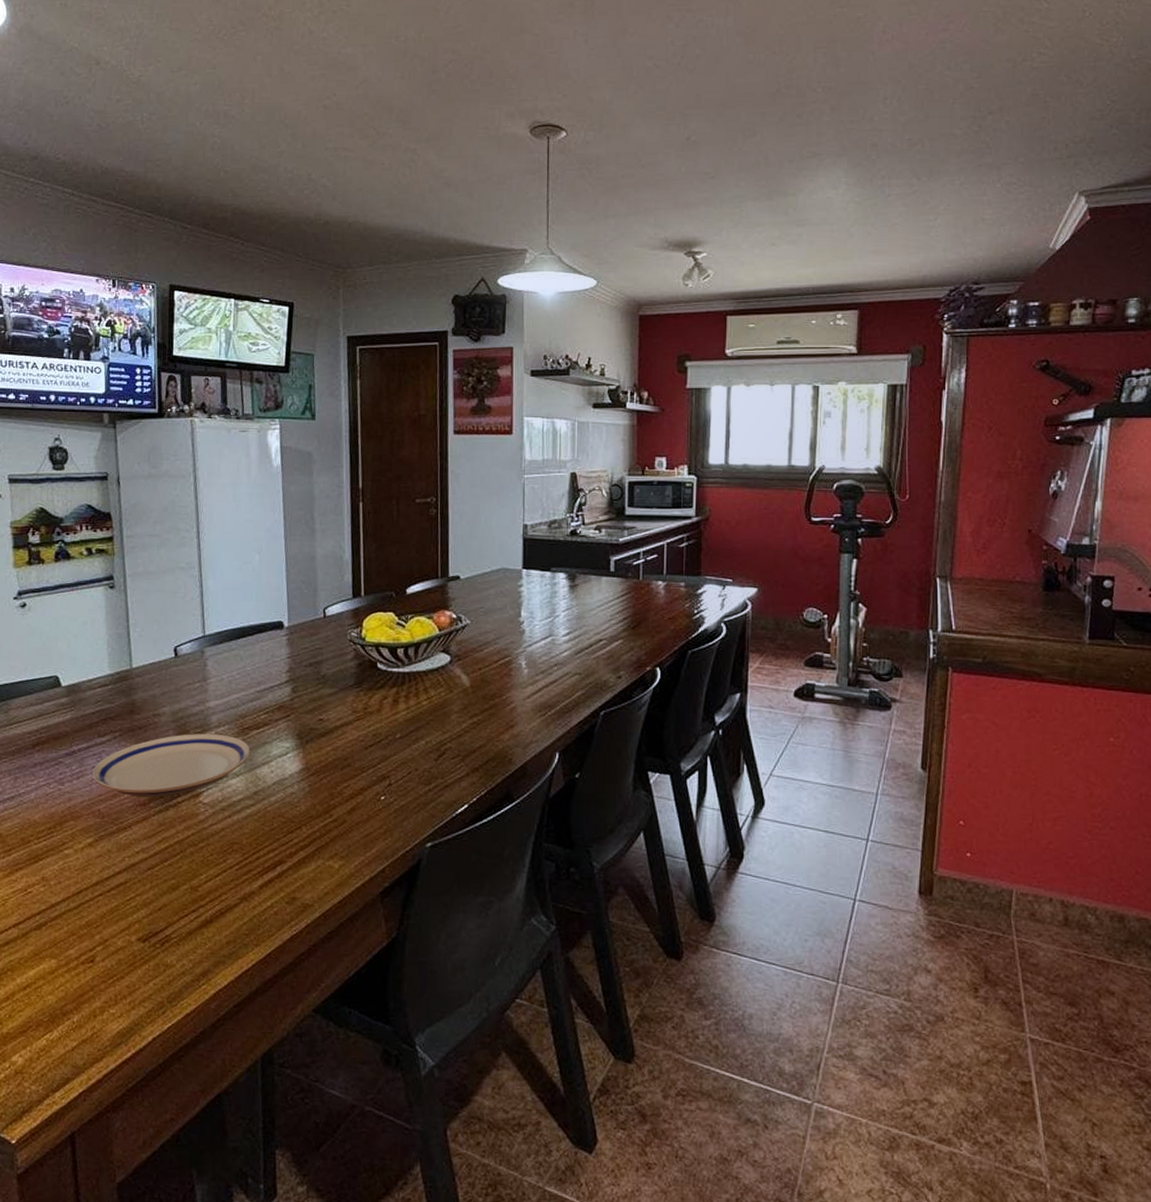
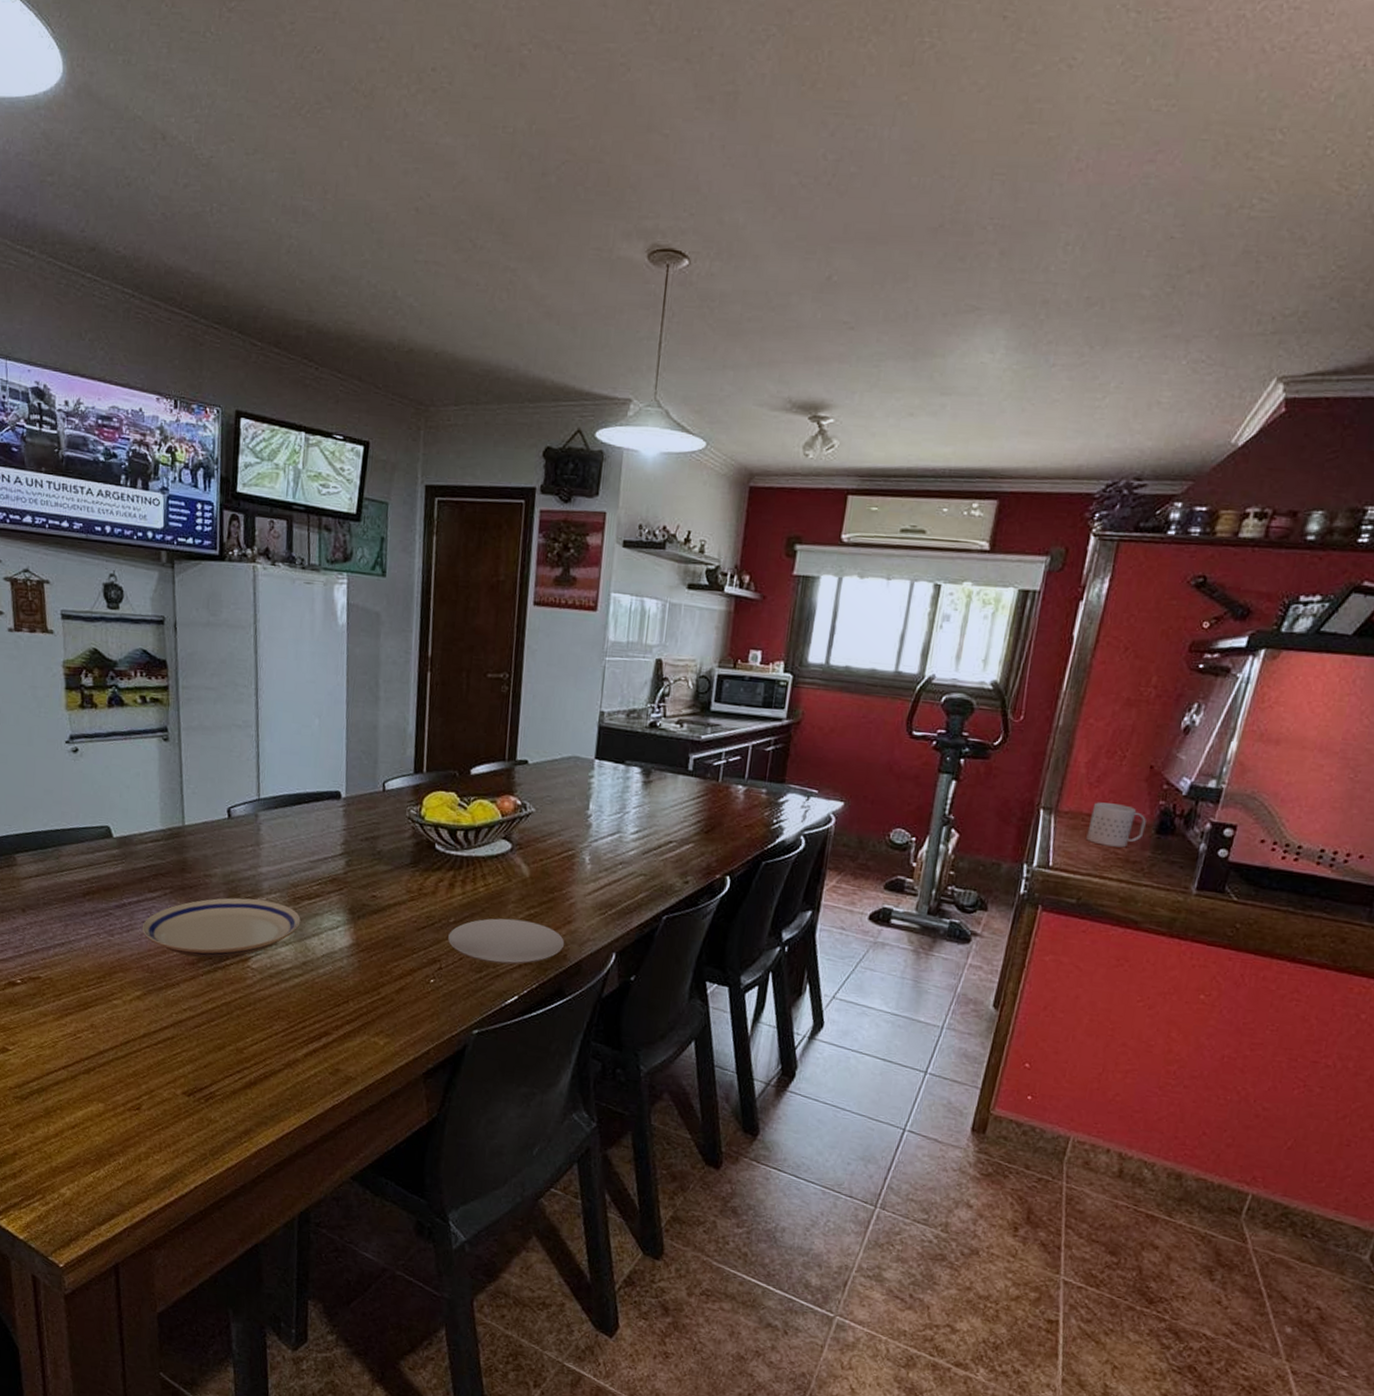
plate: none [396,728,509,775] -> present [448,918,565,965]
mug: none [982,567,1033,607] -> present [1086,802,1147,848]

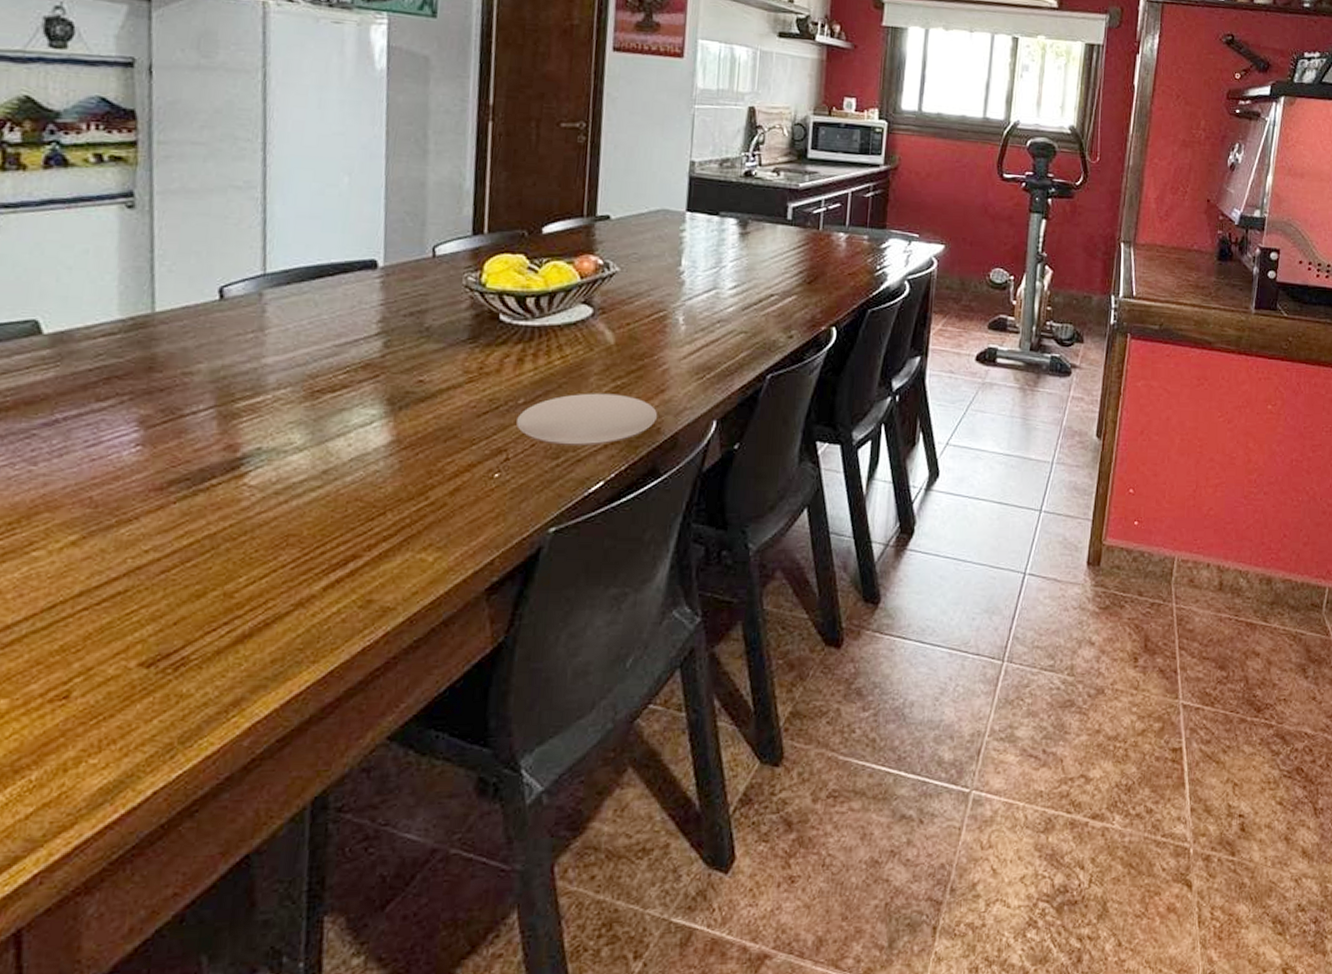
plate: present [142,897,301,958] -> none [83,398,321,479]
mug: present [1086,802,1147,848] -> none [1162,234,1209,275]

